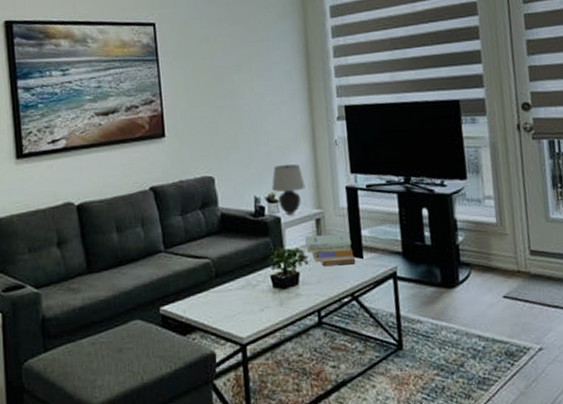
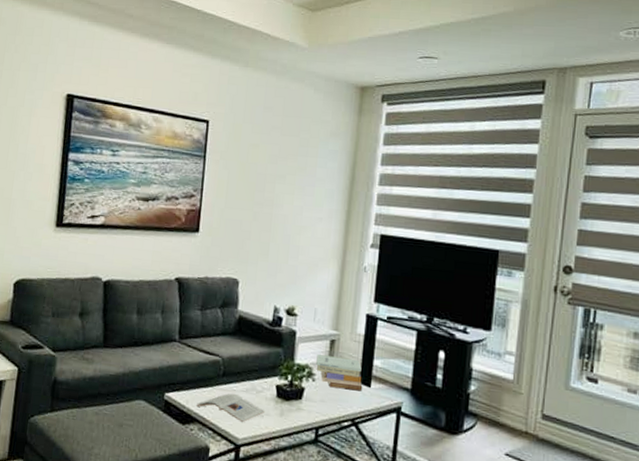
magazine: none [194,292,264,321] -> present [196,393,264,423]
table lamp: present [271,164,305,214] -> none [292,280,327,330]

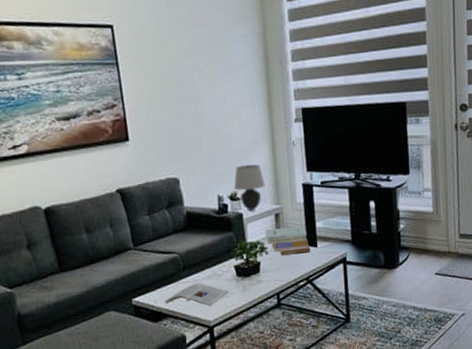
table lamp: none [292,280,327,330] -> present [233,164,265,211]

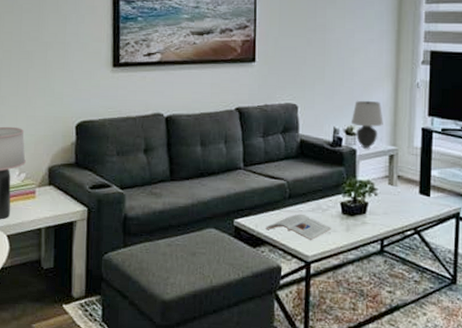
books: present [265,225,311,256] -> none [377,170,423,201]

